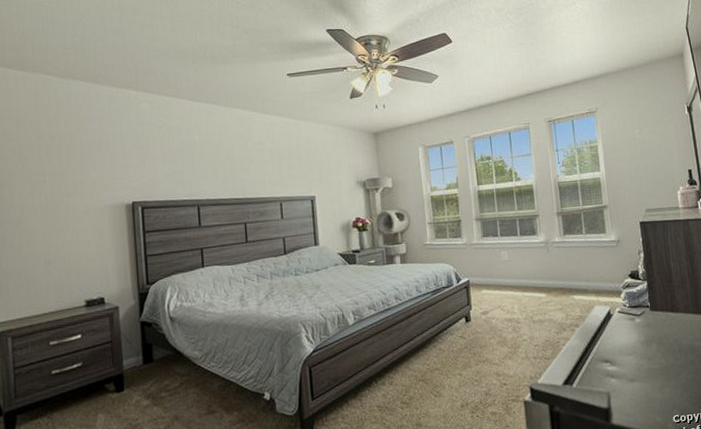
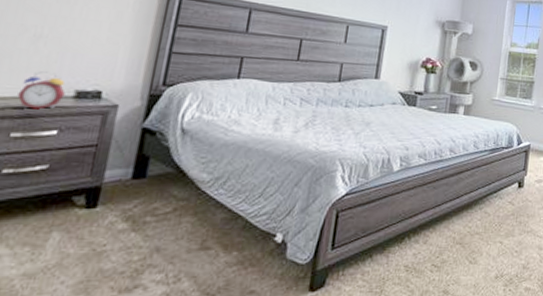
alarm clock: none [46,288,79,321] -> present [17,70,66,110]

